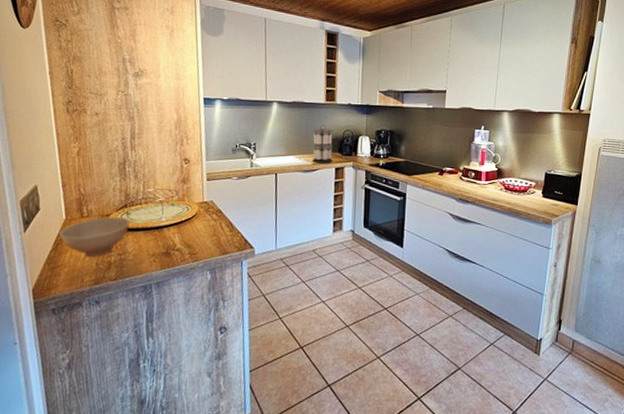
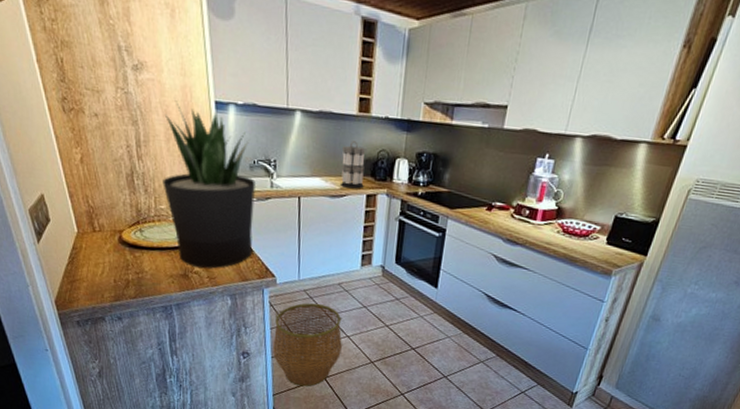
bowl: present [58,216,131,257] -> none [72,232,145,274]
planter: none [152,99,237,244] -> present [163,100,255,268]
basket: none [250,271,318,359] -> present [273,303,342,387]

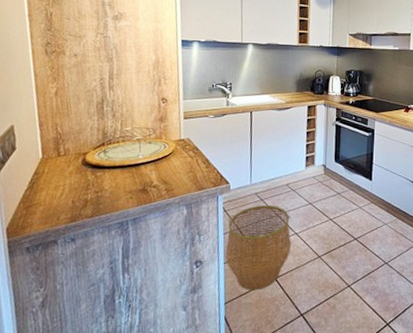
planter: present [163,100,255,268] -> none [130,41,214,181]
spice rack: present [341,141,365,189] -> none [286,65,305,102]

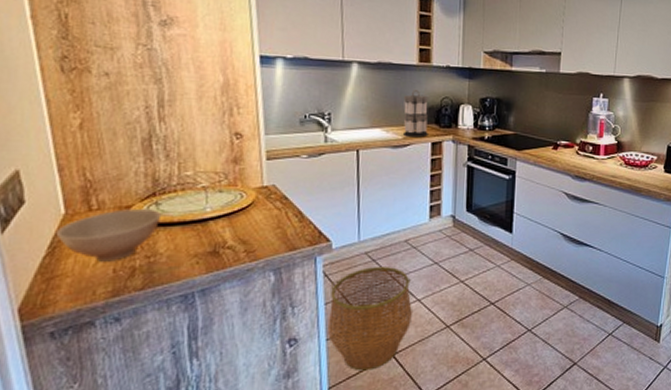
bowl: none [34,154,108,195] -> present [55,208,162,262]
spice rack: none [286,65,305,102] -> present [403,90,428,138]

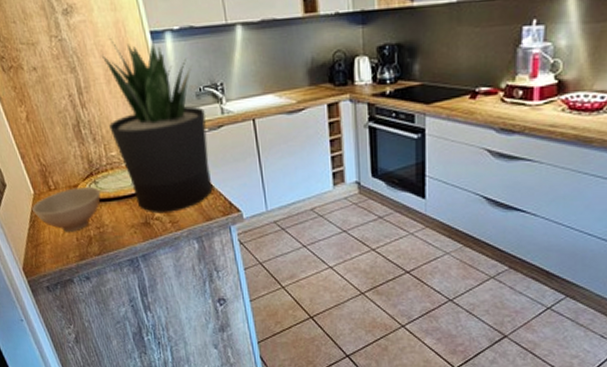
planter: none [190,56,307,240] -> present [102,38,213,212]
basket: present [328,267,412,371] -> none [246,235,326,330]
spice rack: present [403,90,428,138] -> none [293,46,323,101]

